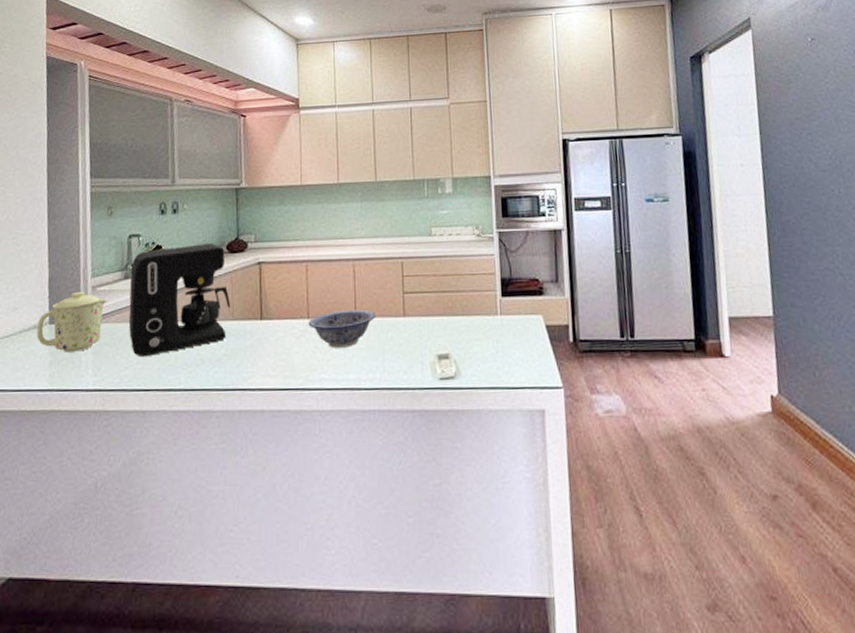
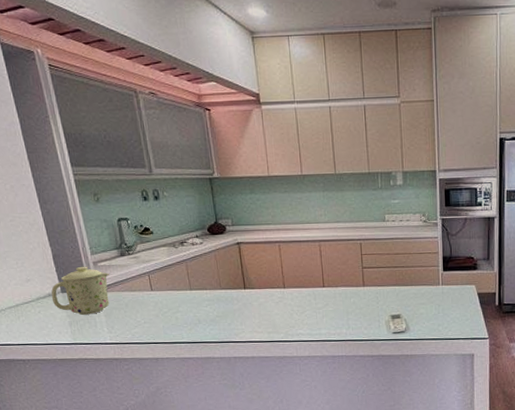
coffee maker: present [128,243,231,358] -> none [125,226,218,319]
bowl: present [308,309,376,348] -> none [284,281,340,311]

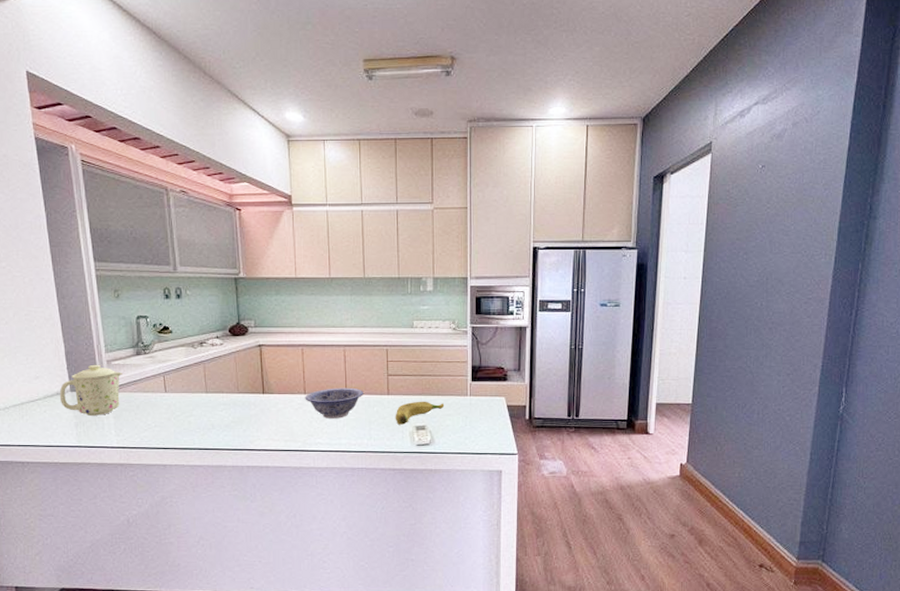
bowl: none [284,281,340,311] -> present [305,387,363,419]
banana: none [371,291,418,314] -> present [395,401,445,425]

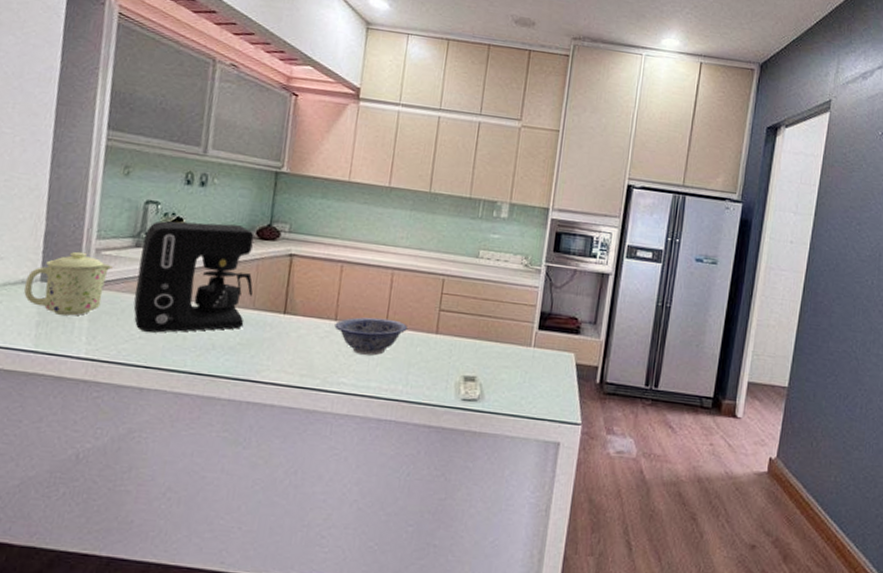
coffee maker: none [142,327,236,422] -> present [133,221,254,333]
banana: present [395,401,445,425] -> none [440,345,503,373]

